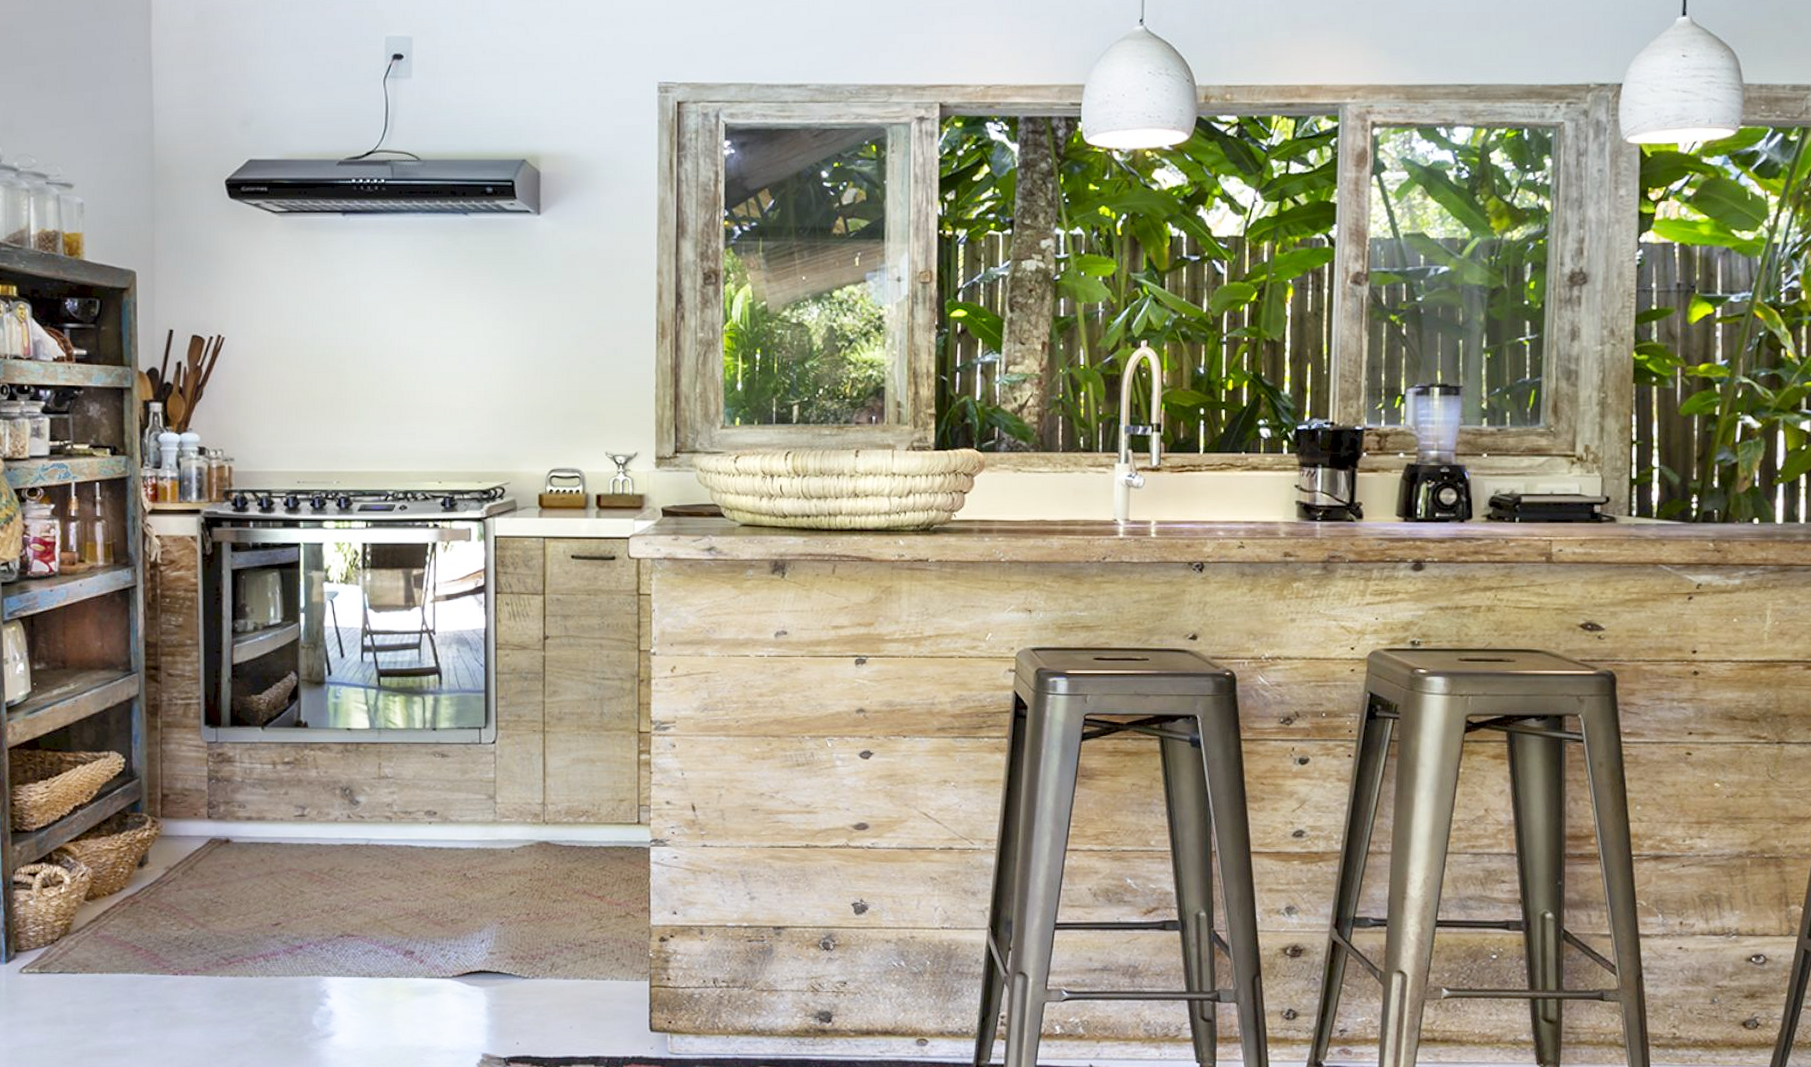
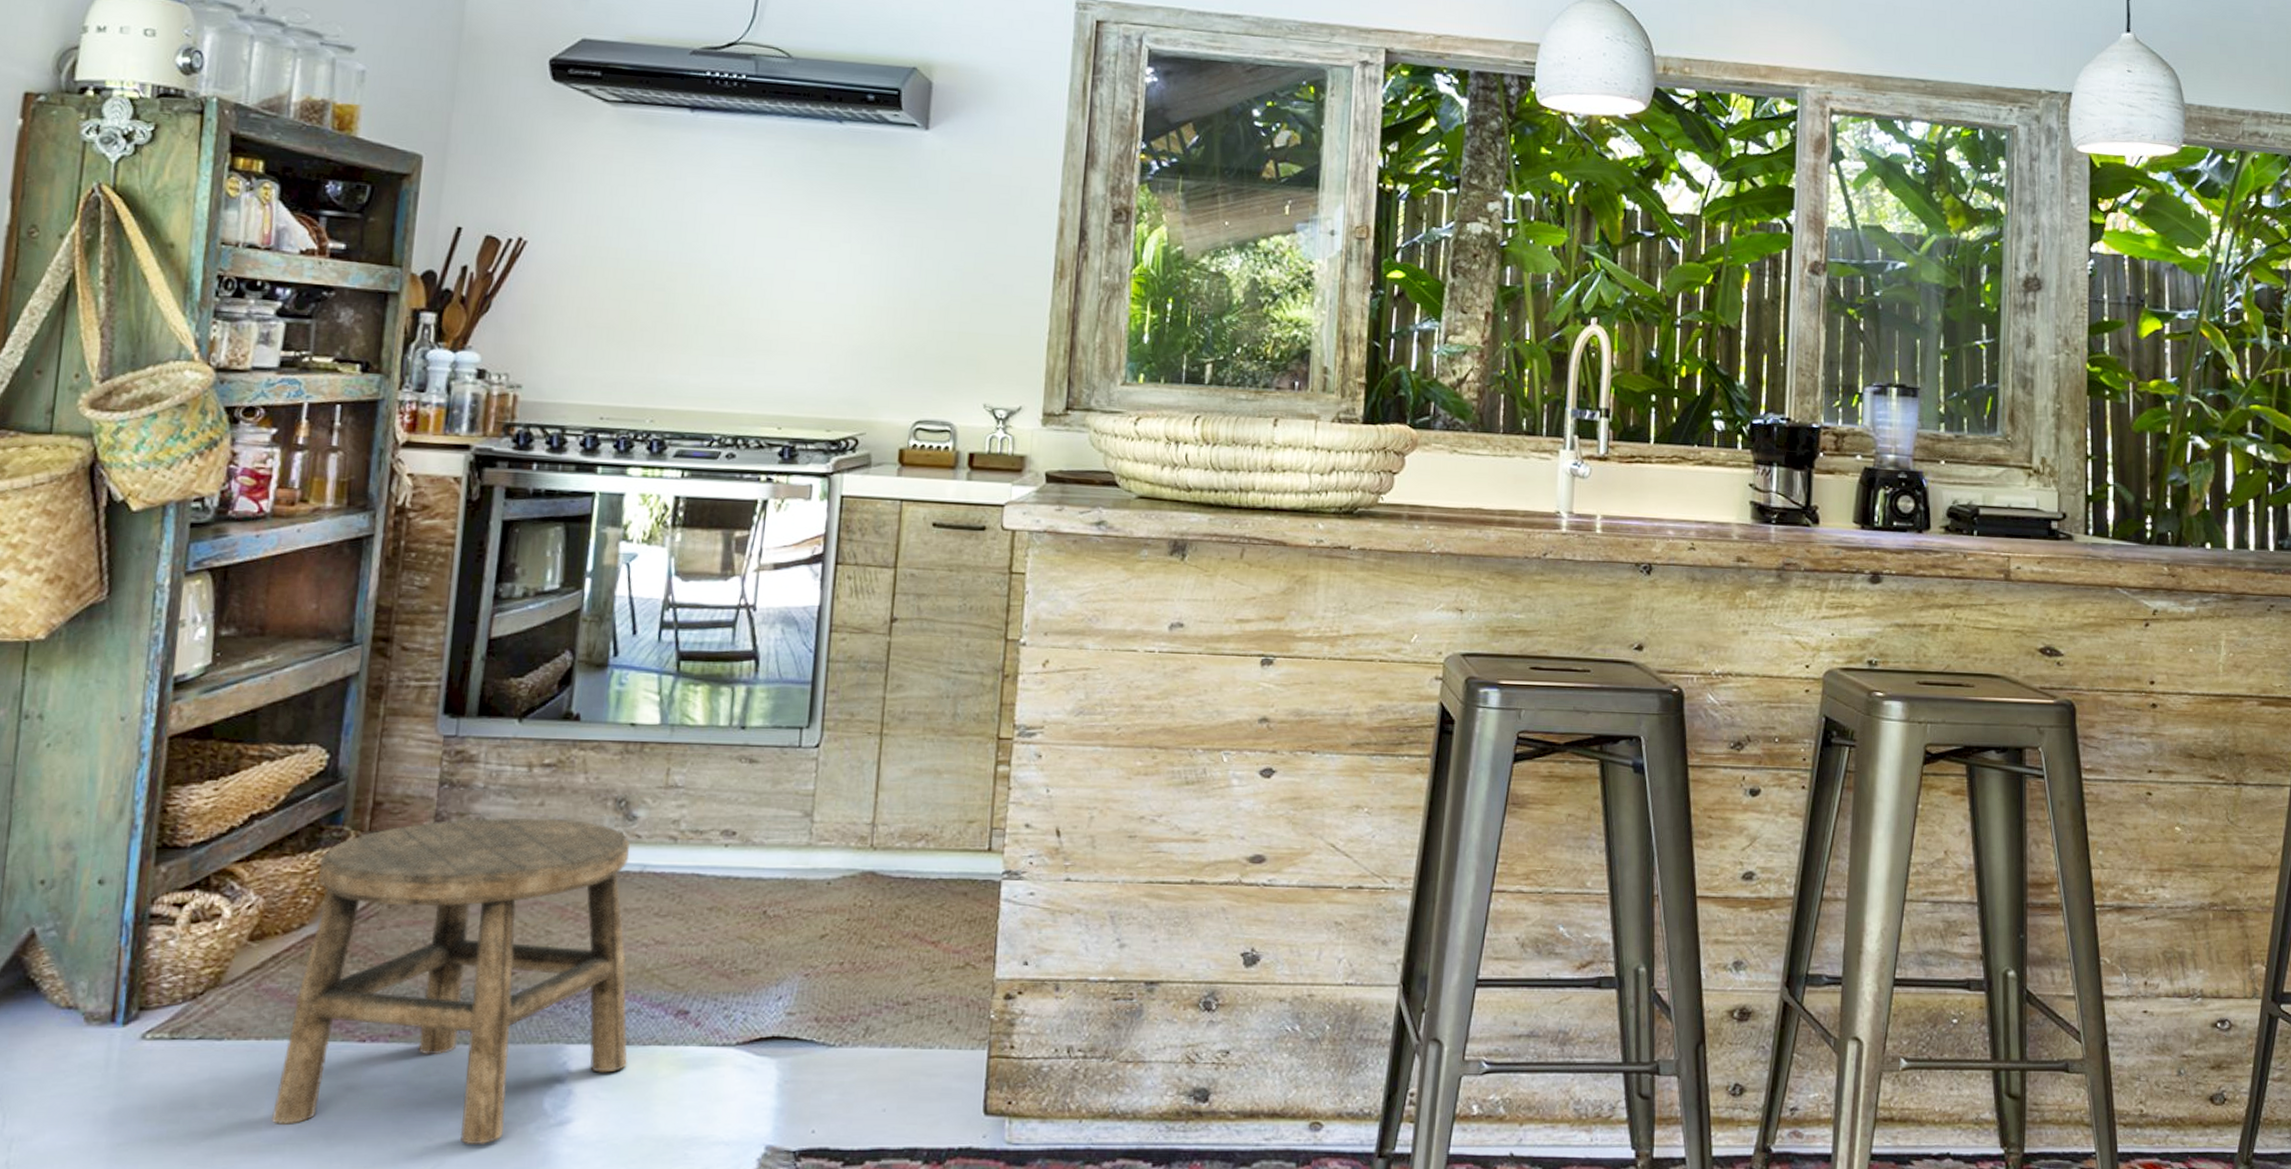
stool: none [118,804,372,1051] -> present [272,817,630,1144]

